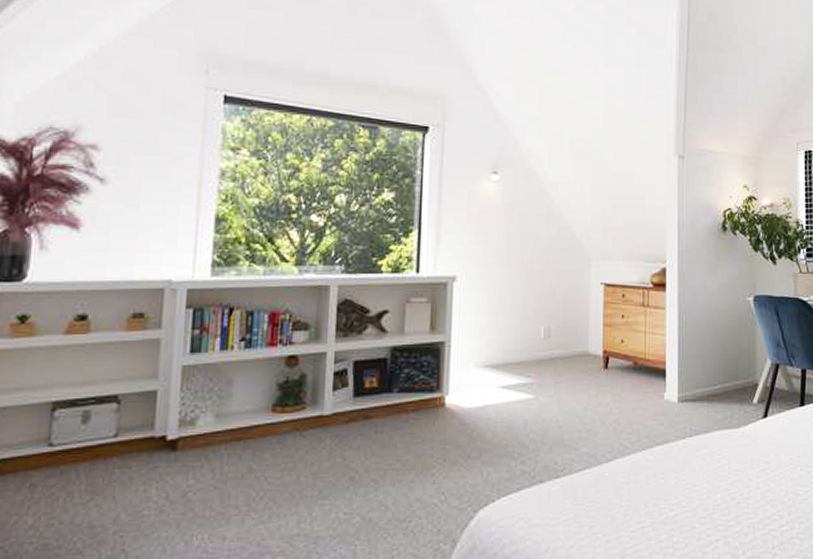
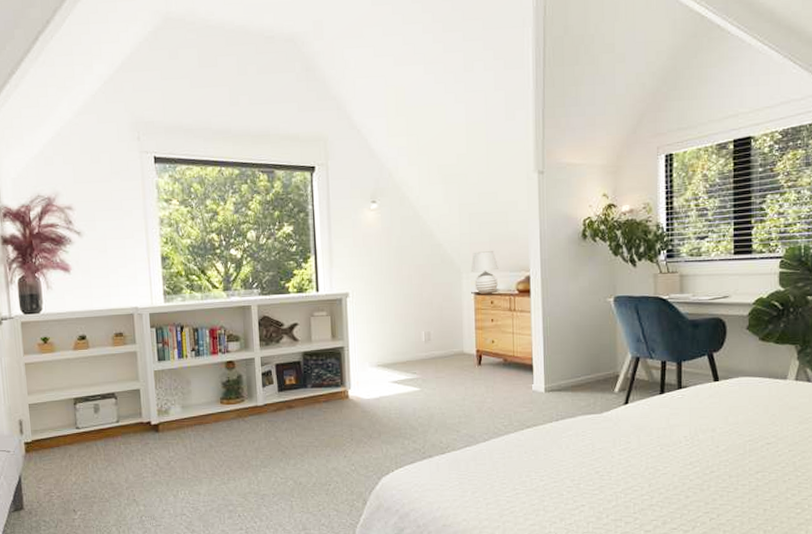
table lamp: none [602,237,632,287] -> present [471,251,498,295]

